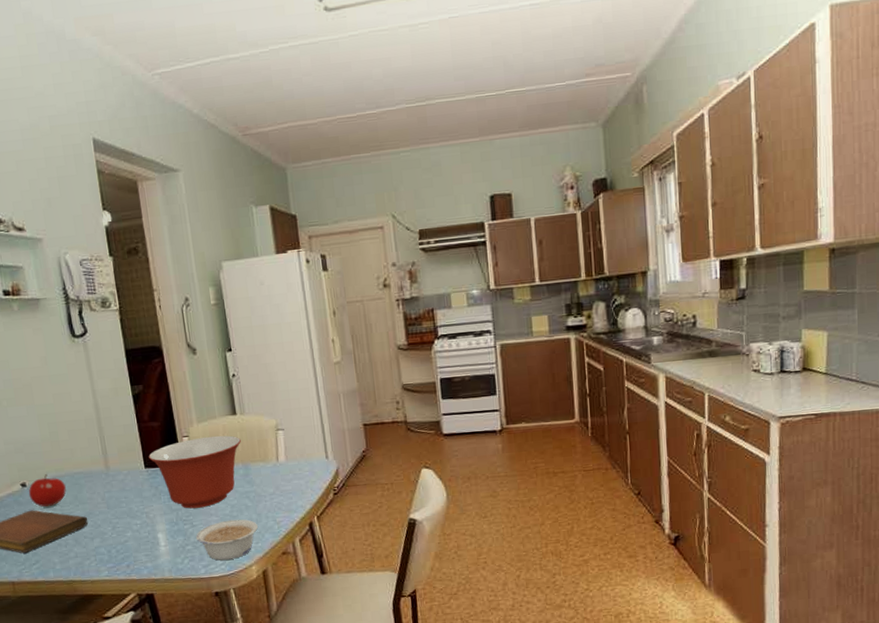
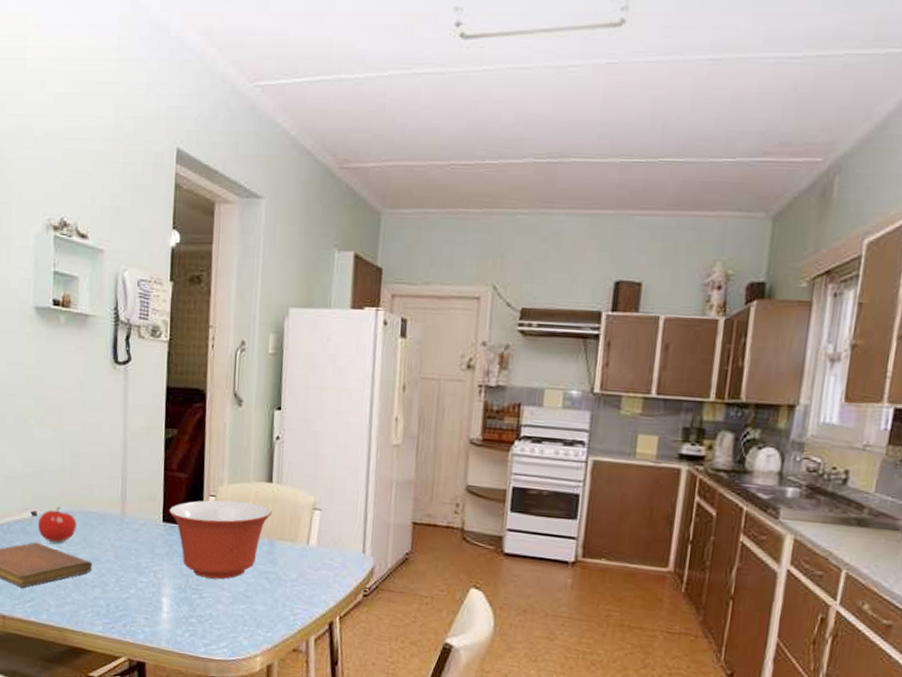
legume: present [196,519,258,561] -> none [202,599,272,645]

